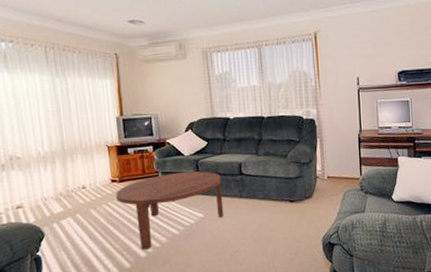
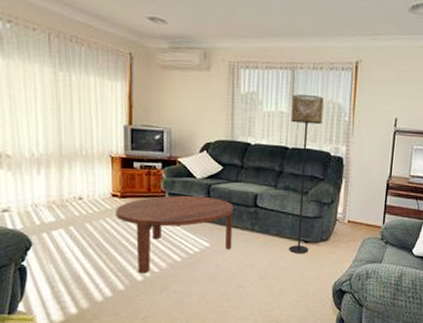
floor lamp: none [261,67,295,214] -> present [289,94,324,254]

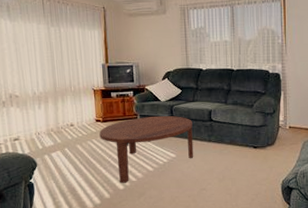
floor lamp: present [289,94,324,254] -> none [233,25,260,158]

